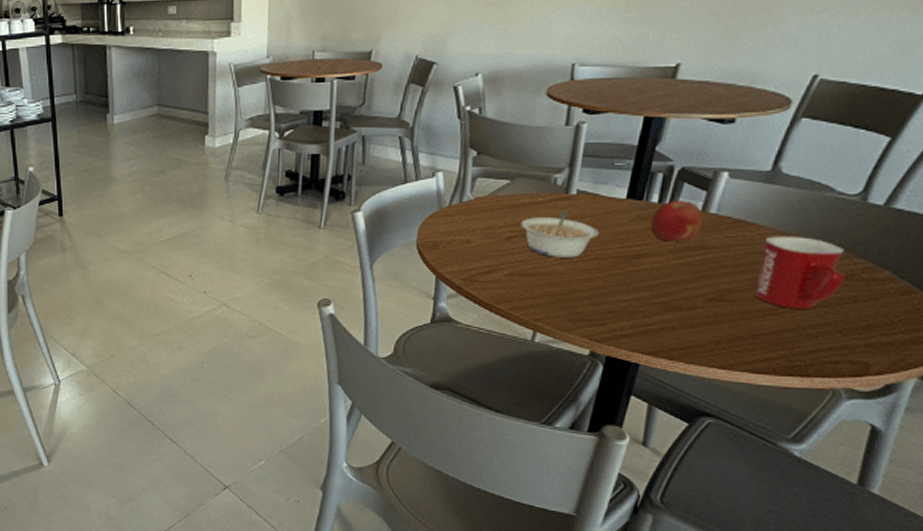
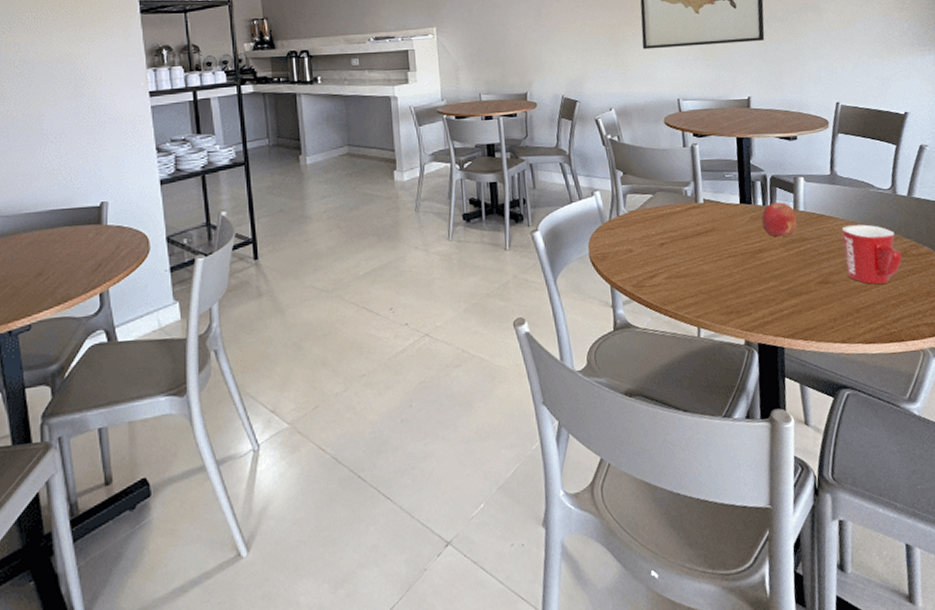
legume: present [520,210,600,258] -> none [668,216,728,259]

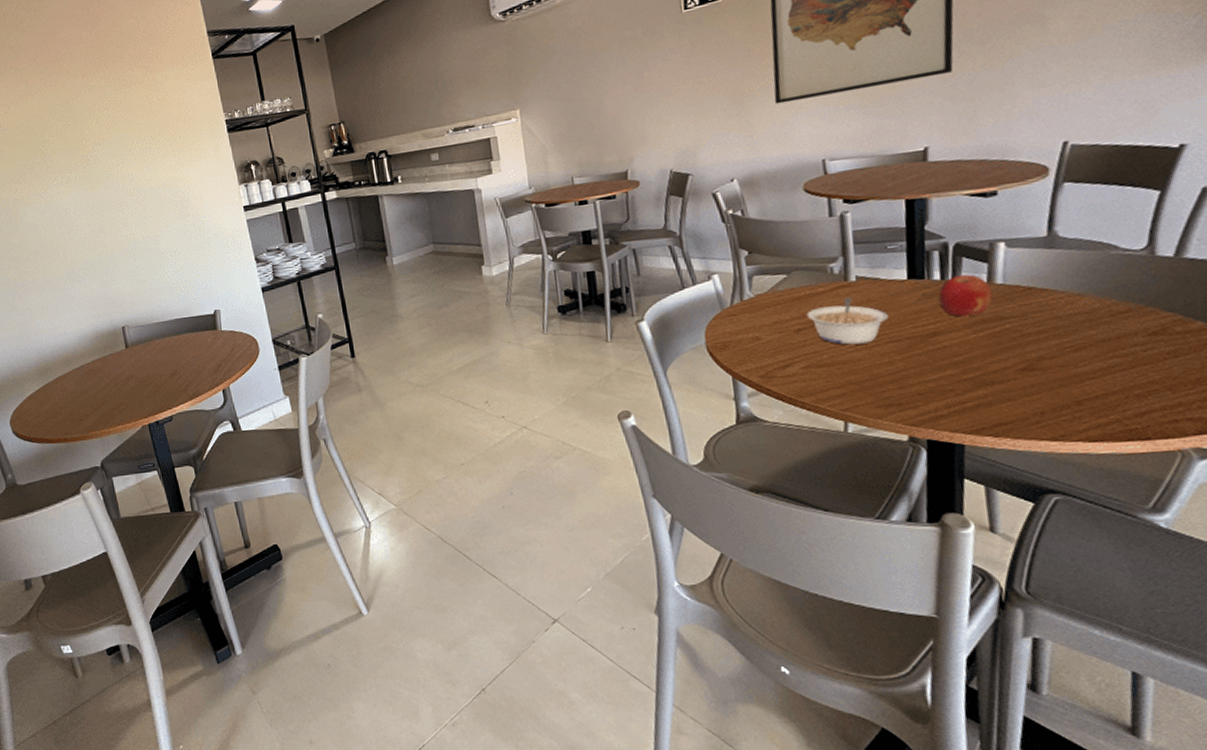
legume: none [668,216,728,259] -> present [806,296,889,345]
mug: present [841,224,902,284] -> none [1060,296,1158,371]

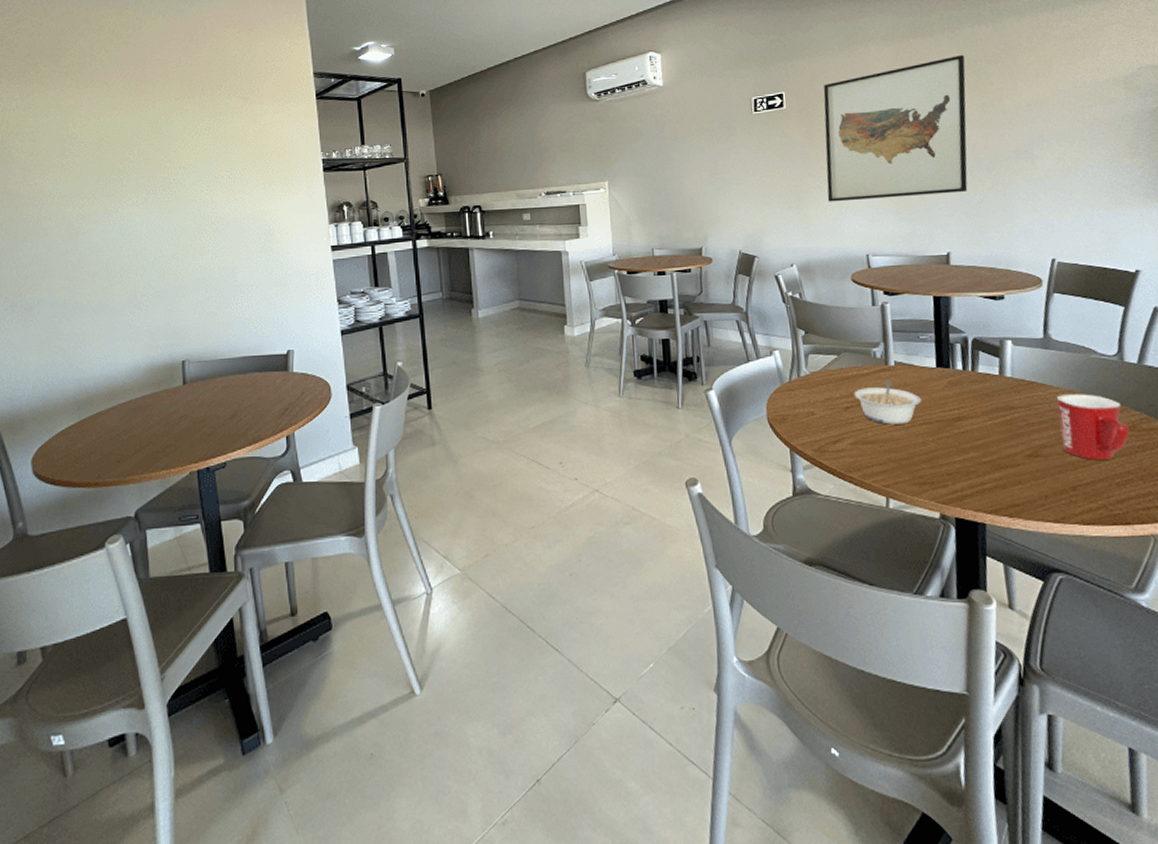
fruit: present [938,274,993,317] -> none [961,366,1004,404]
mug: none [1060,296,1158,371] -> present [1056,394,1130,460]

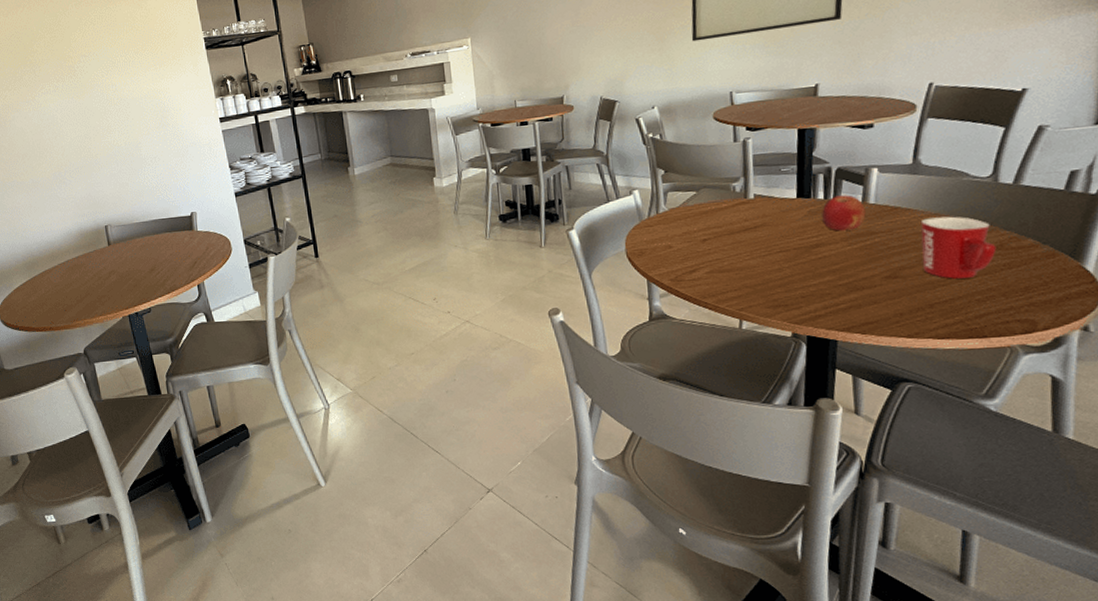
legume: present [854,379,922,425] -> none [711,212,780,254]
fruit: none [961,366,1004,404] -> present [822,195,866,231]

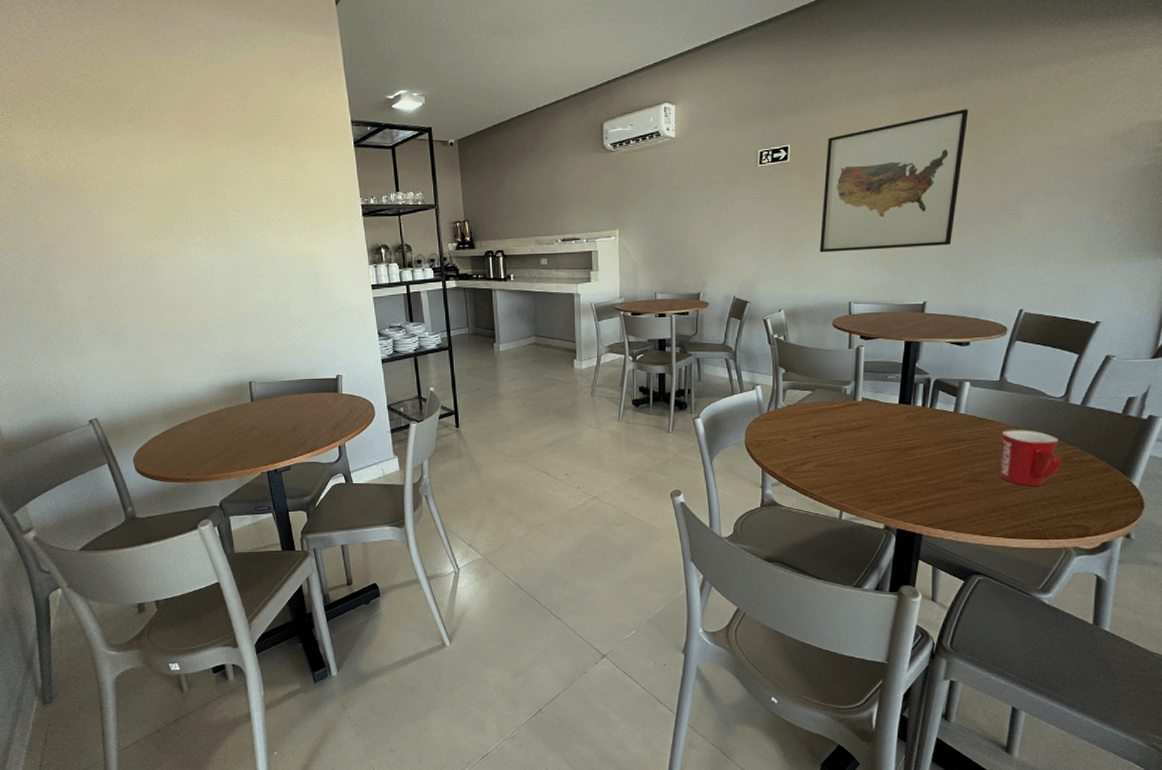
fruit: present [822,195,866,231] -> none [919,404,956,436]

